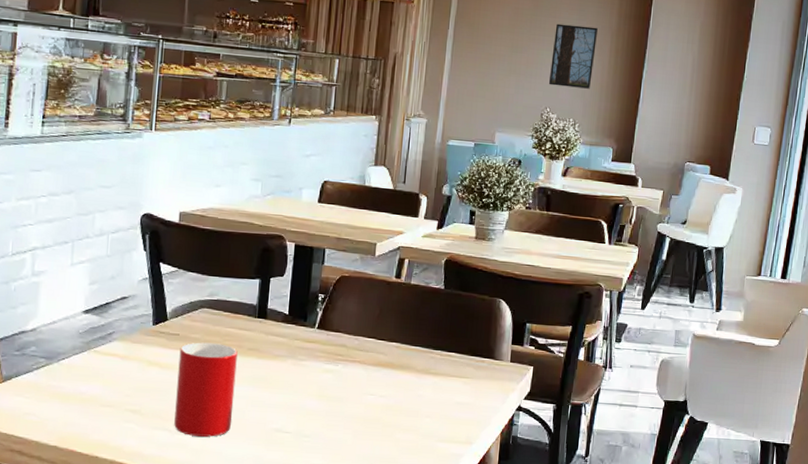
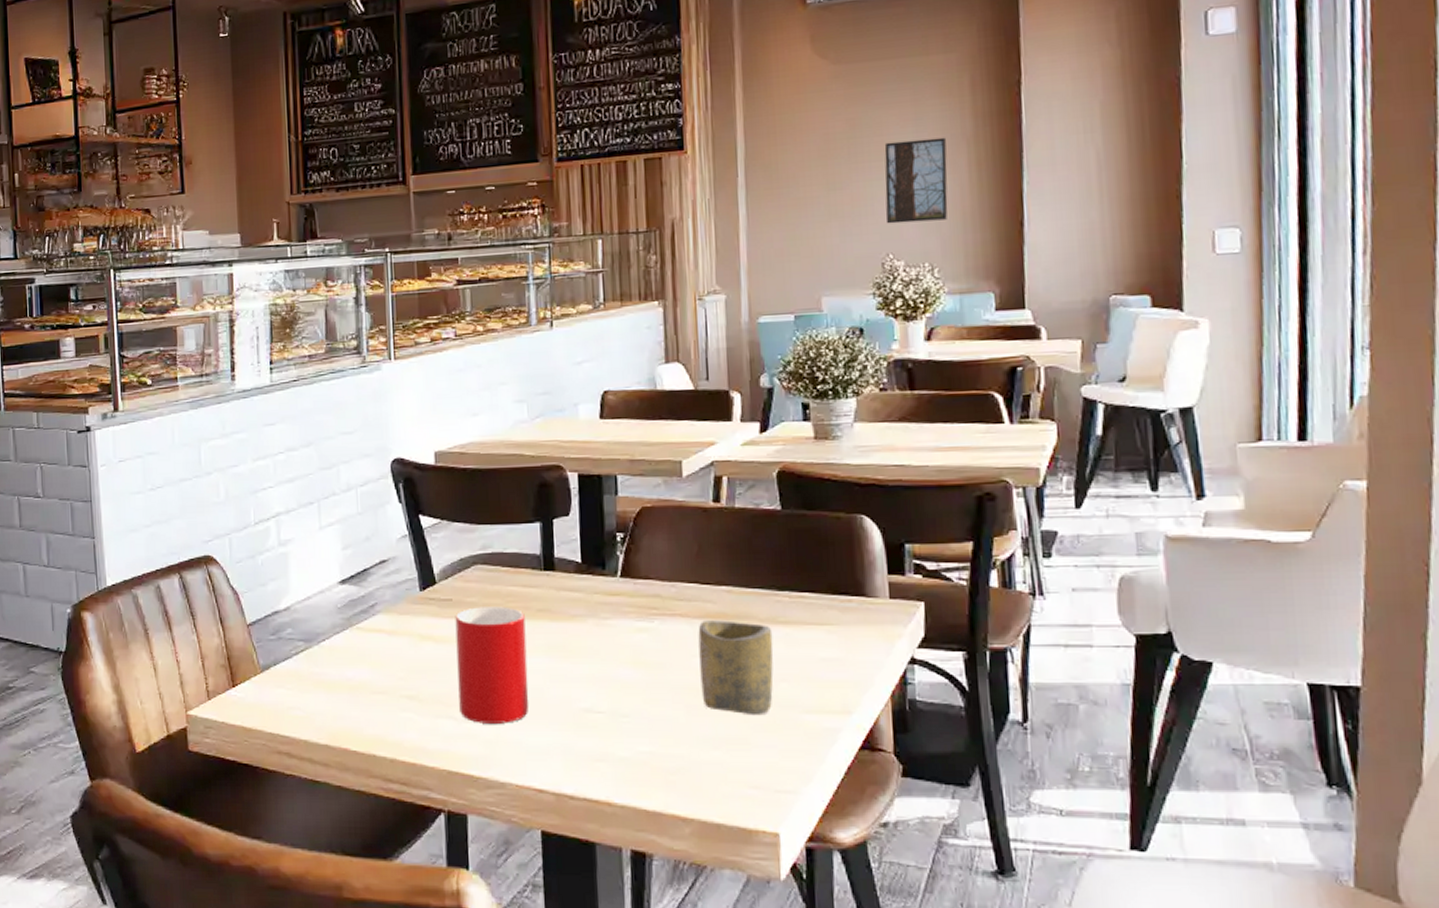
cup: none [366,367,425,442] -> present [698,620,774,716]

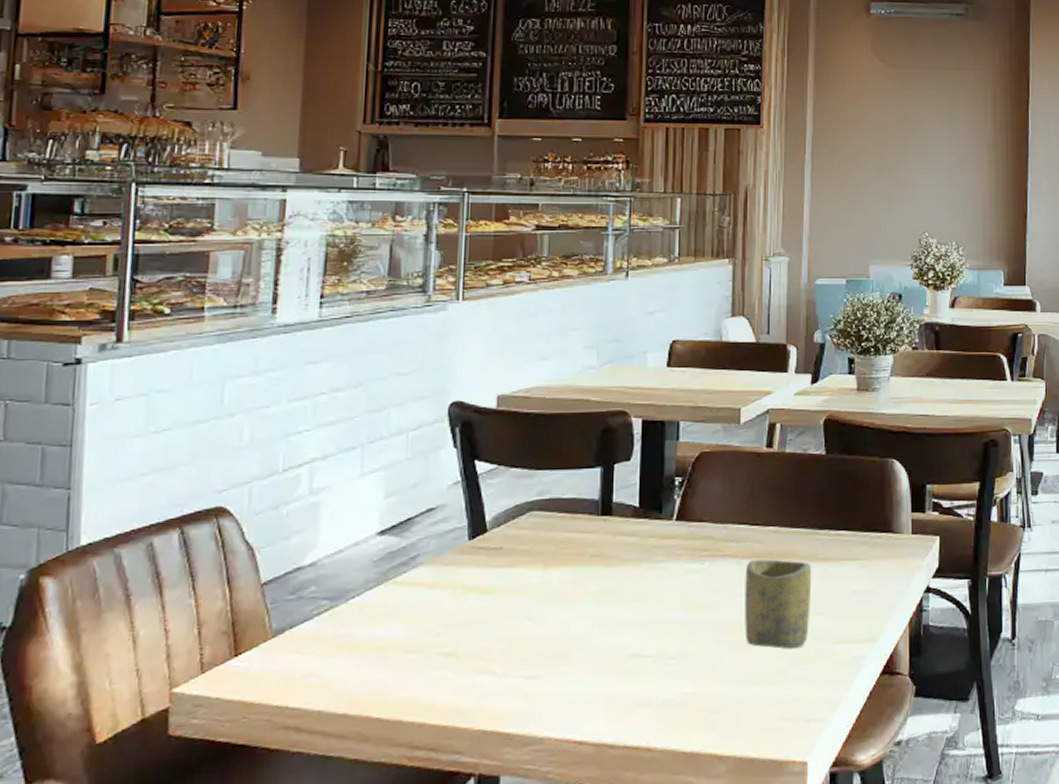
cup: present [455,606,529,724] -> none [501,553,578,677]
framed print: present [884,137,948,224] -> none [924,138,973,207]

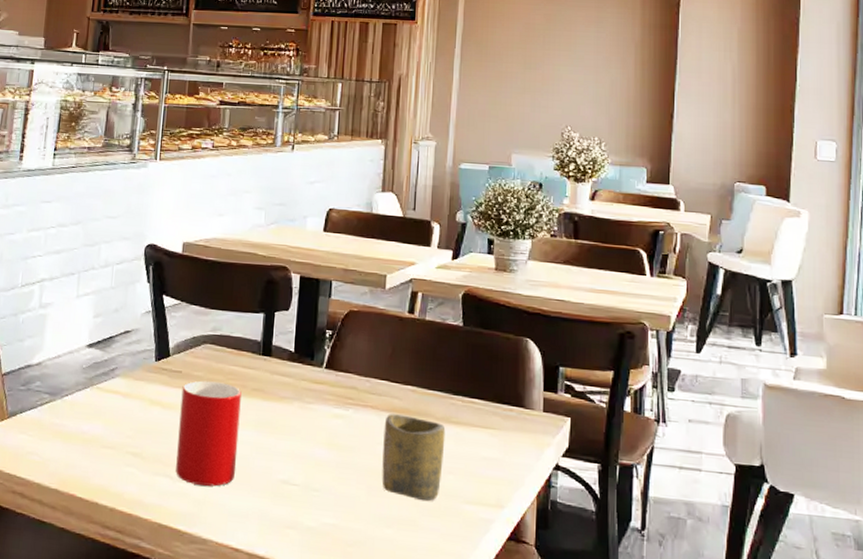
cup: none [501,553,578,677] -> present [176,380,242,487]

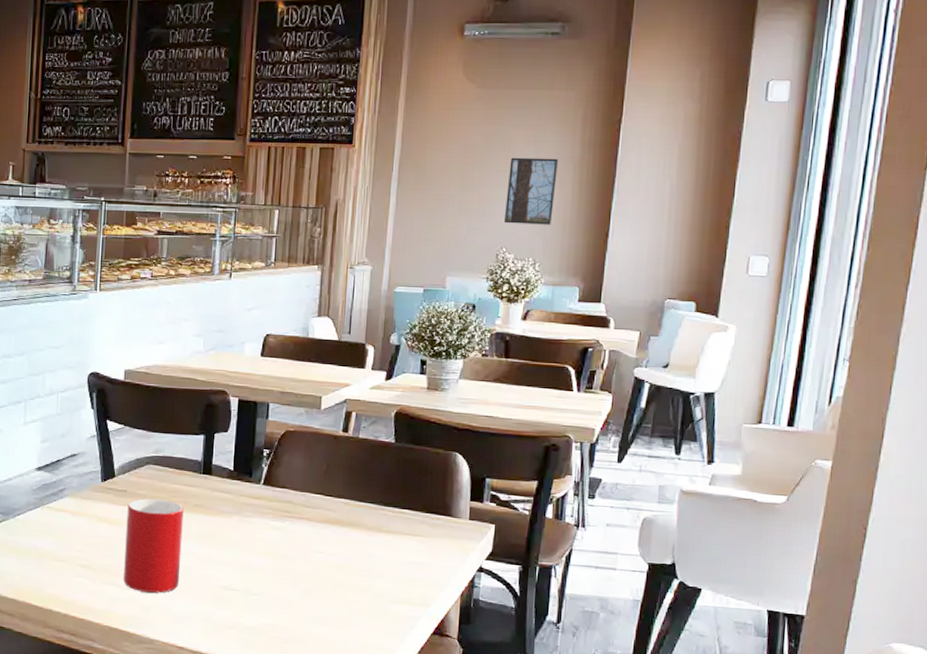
cup: present [382,414,446,502] -> none [316,525,377,602]
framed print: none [567,37,619,105] -> present [503,157,558,225]

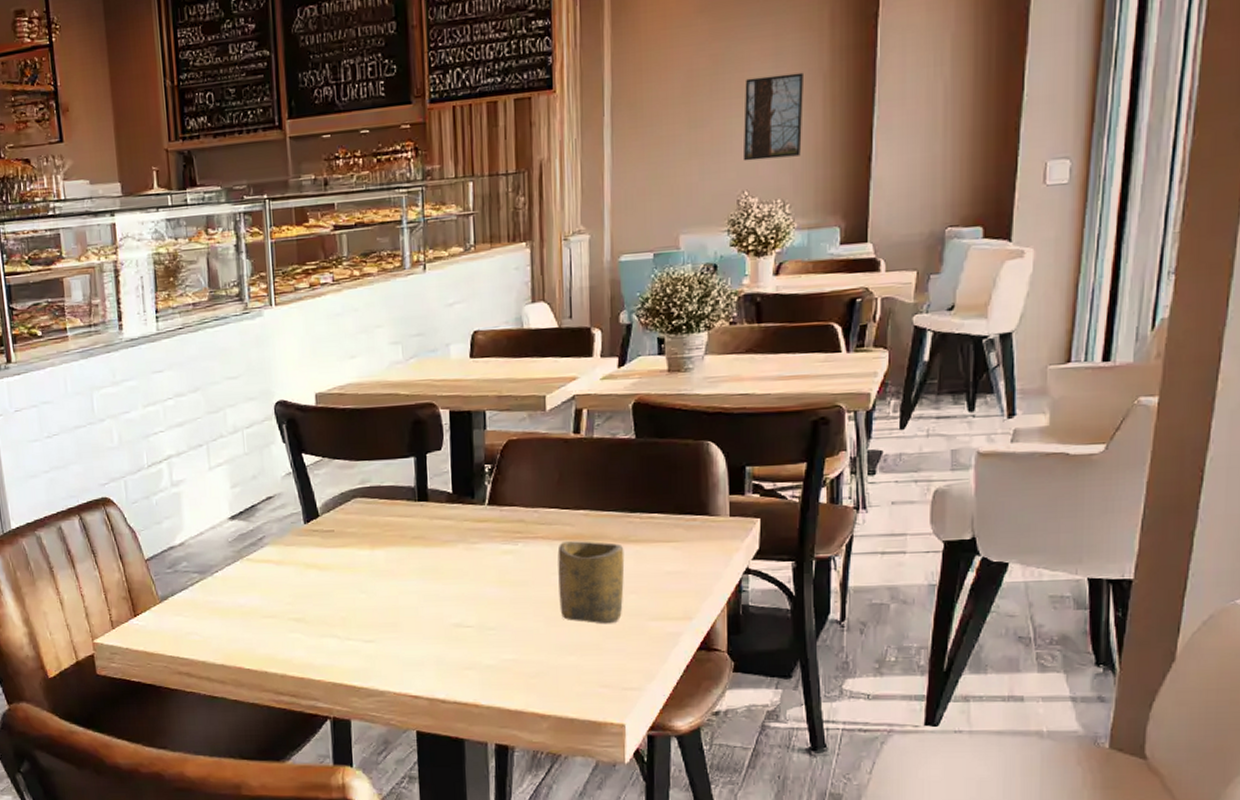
cup: present [124,498,184,593] -> none [337,535,405,640]
cup: none [316,525,377,602] -> present [557,541,625,624]

